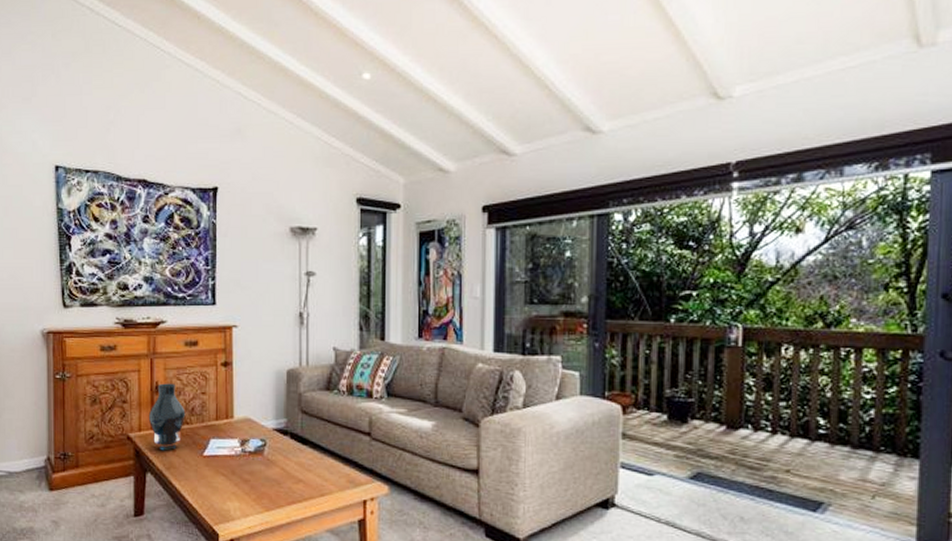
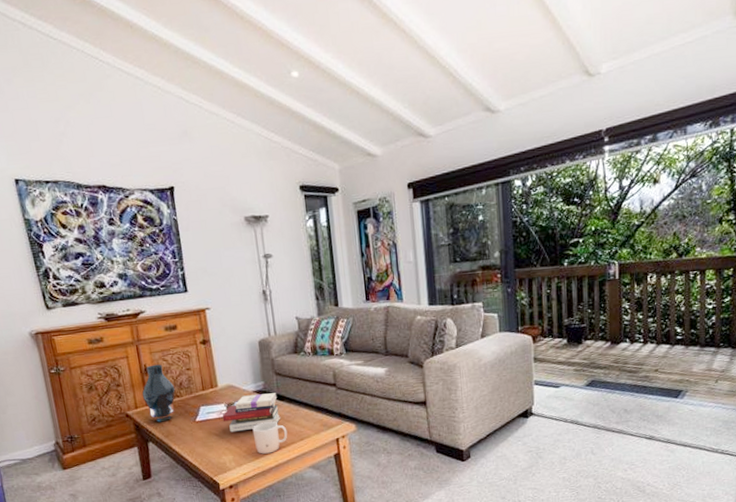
books: none [233,433,301,475] -> present [222,393,281,433]
mug: none [266,468,307,507] -> present [252,421,288,454]

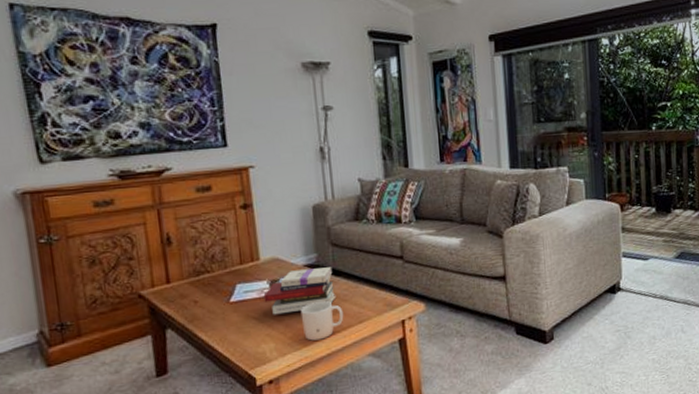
vase: present [141,364,176,422] -> none [161,232,206,304]

